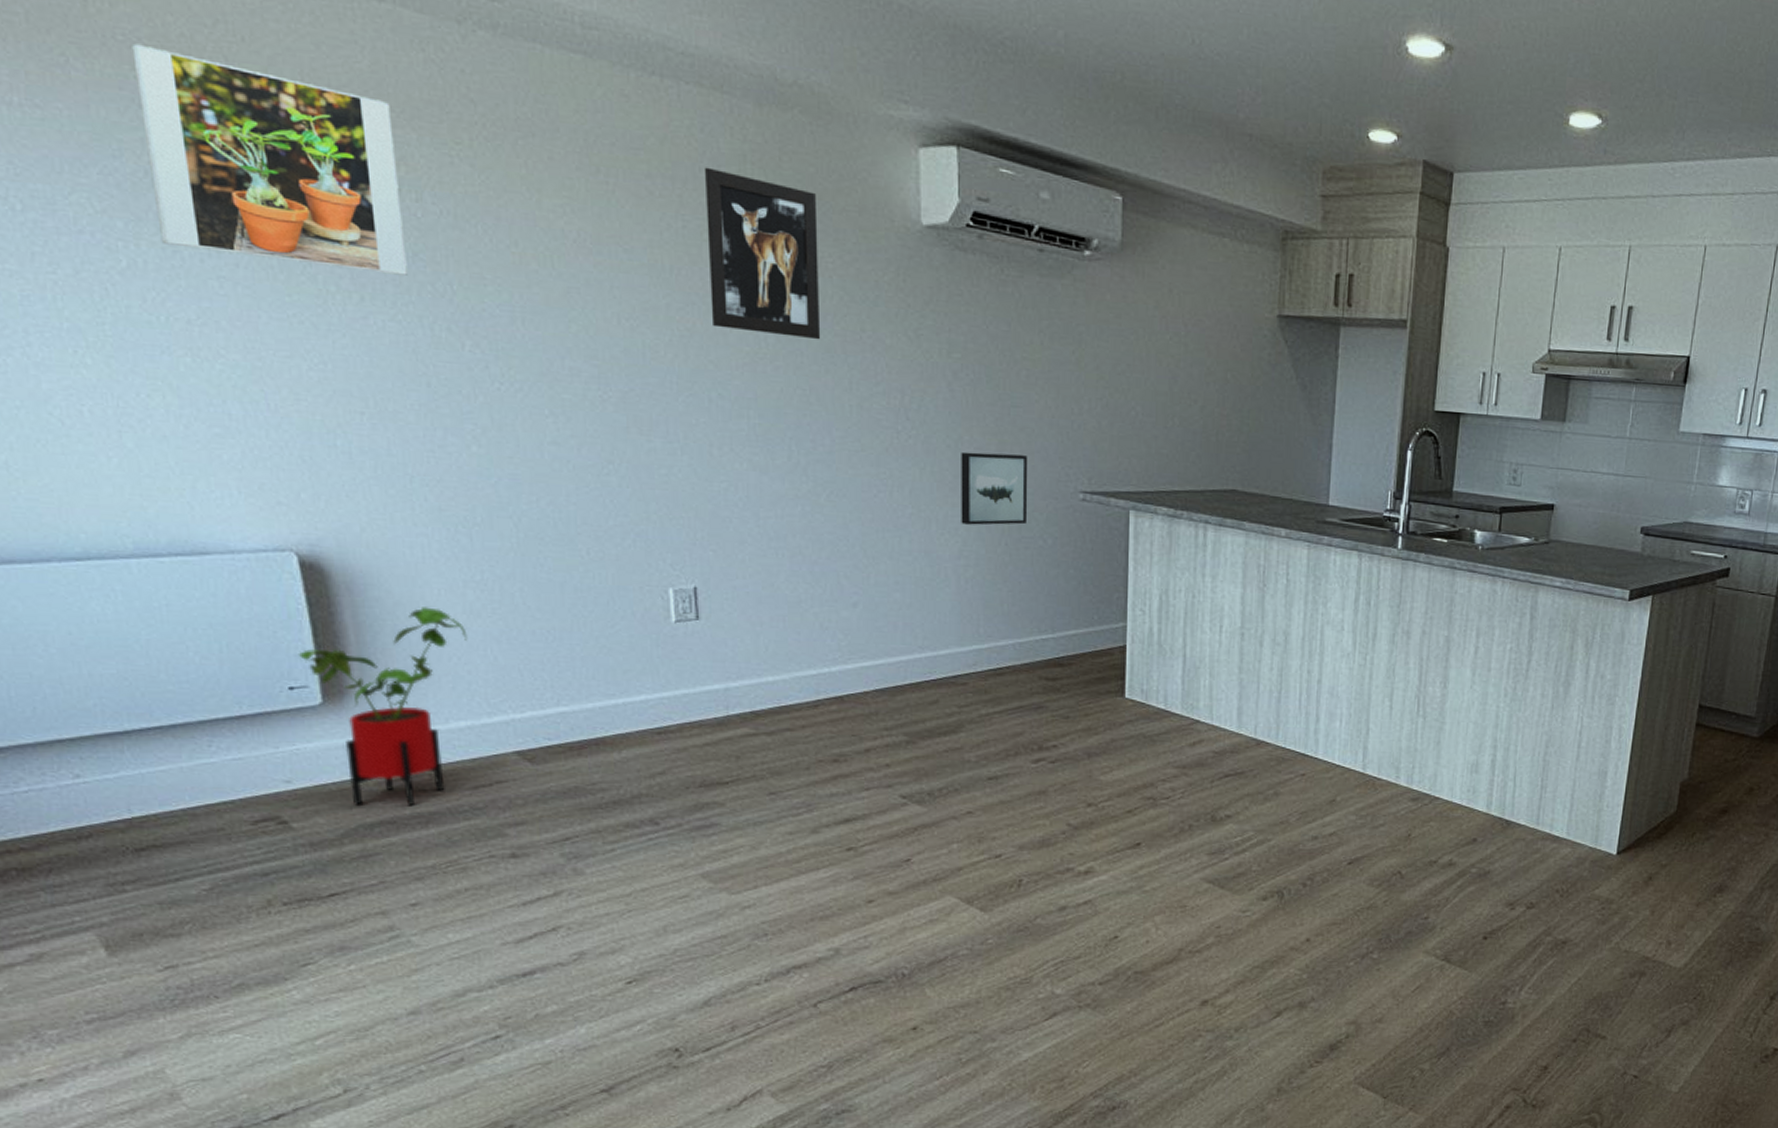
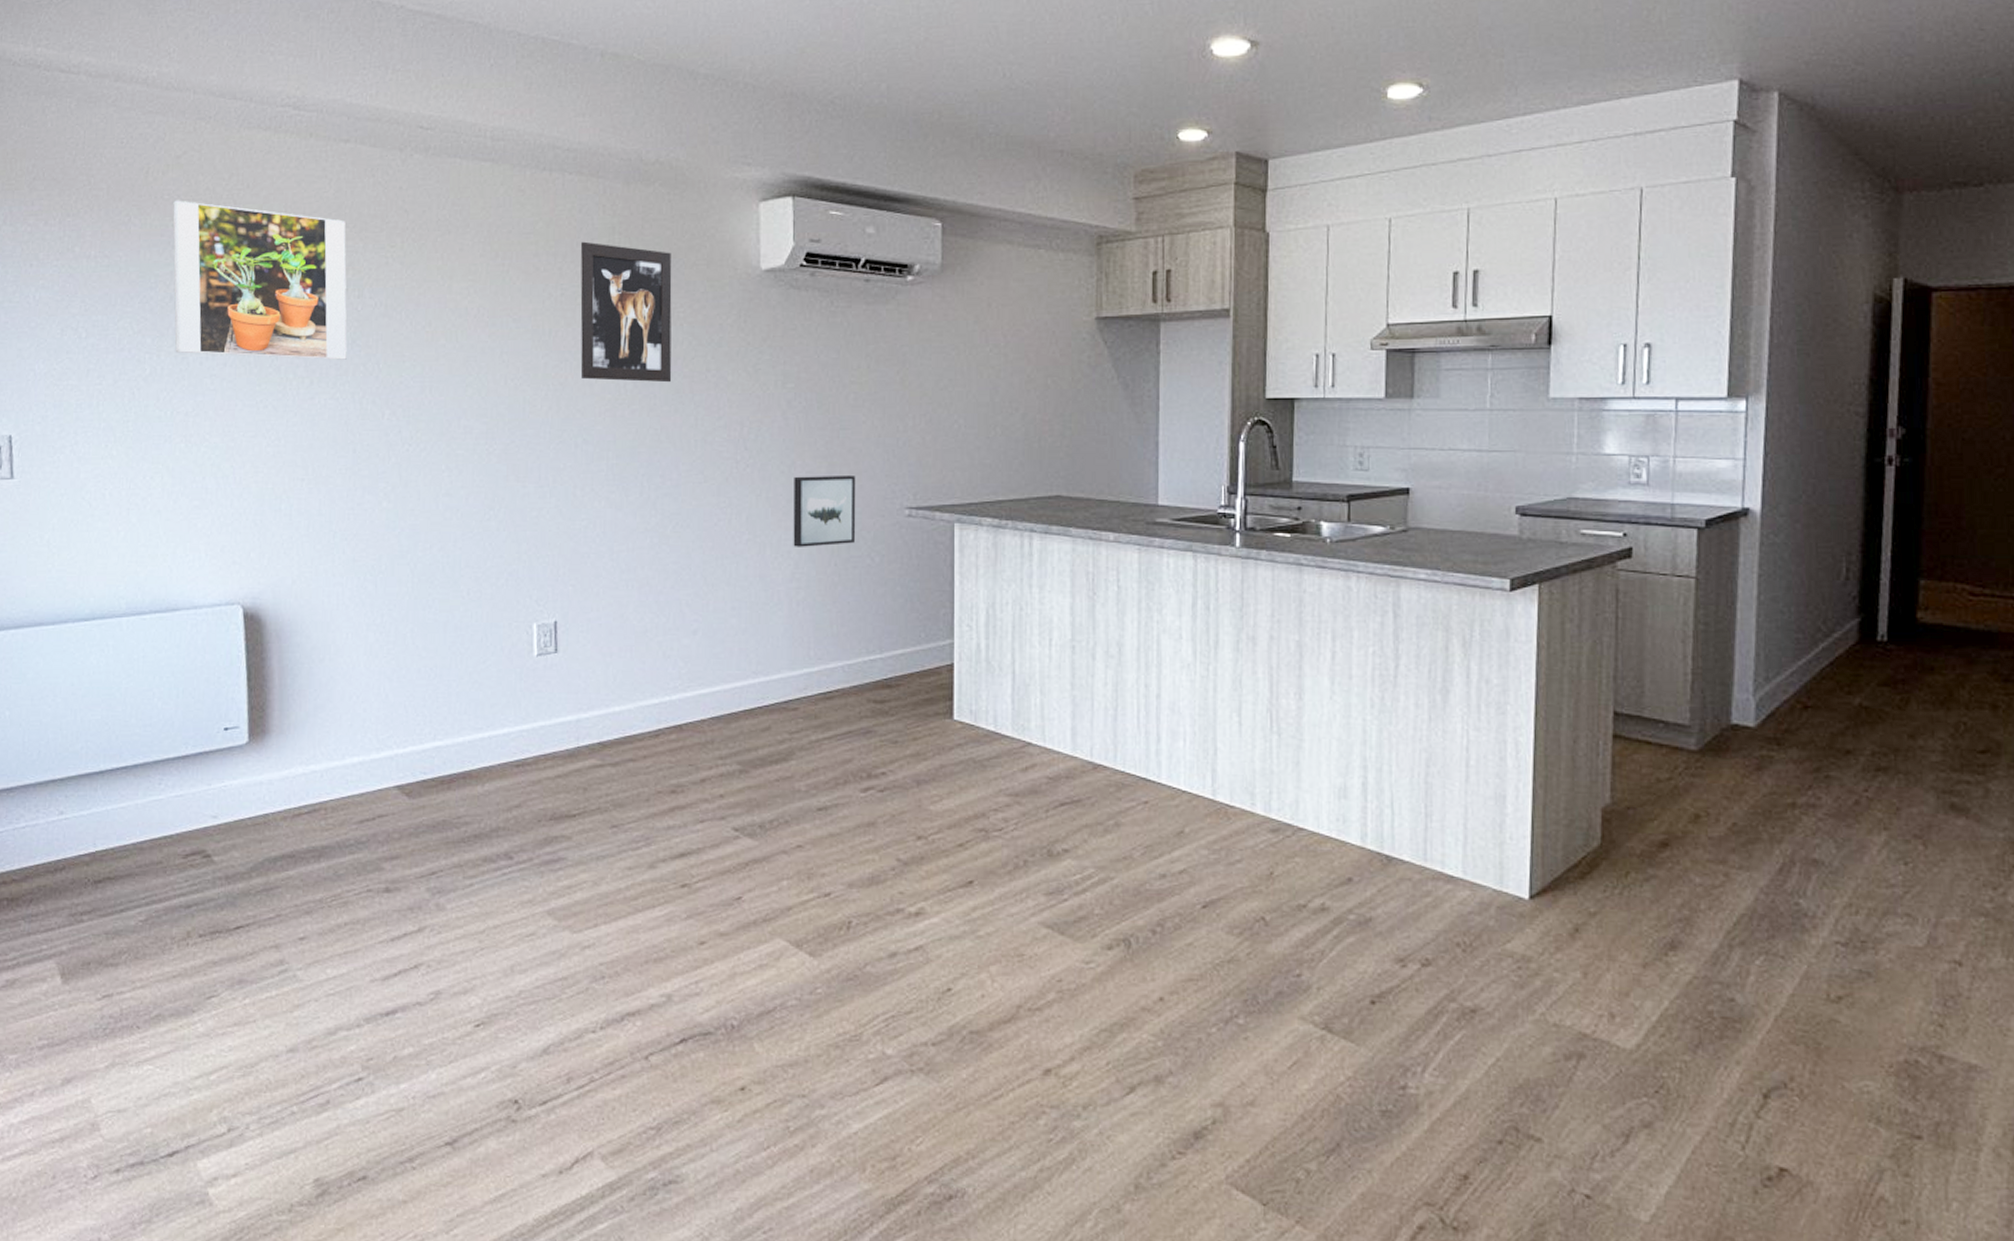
house plant: present [298,607,468,807] -> none [234,650,366,841]

